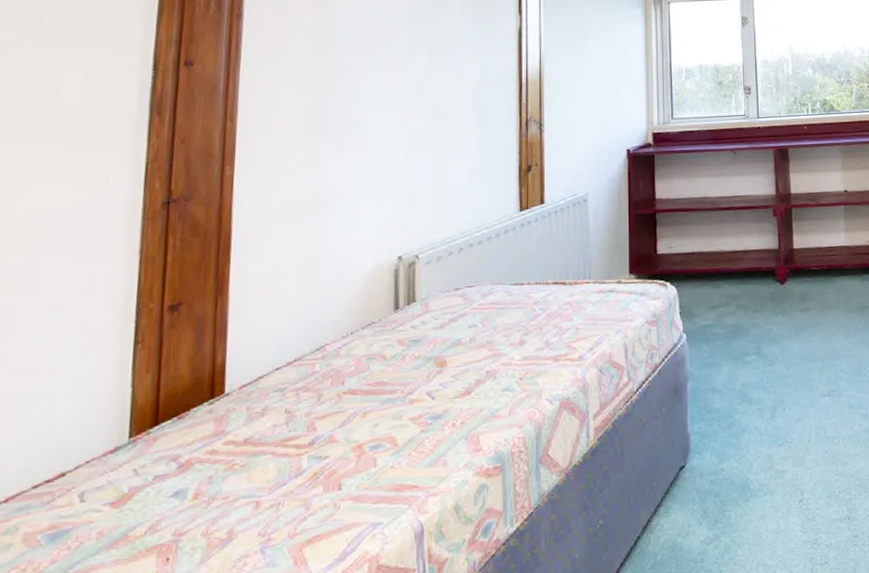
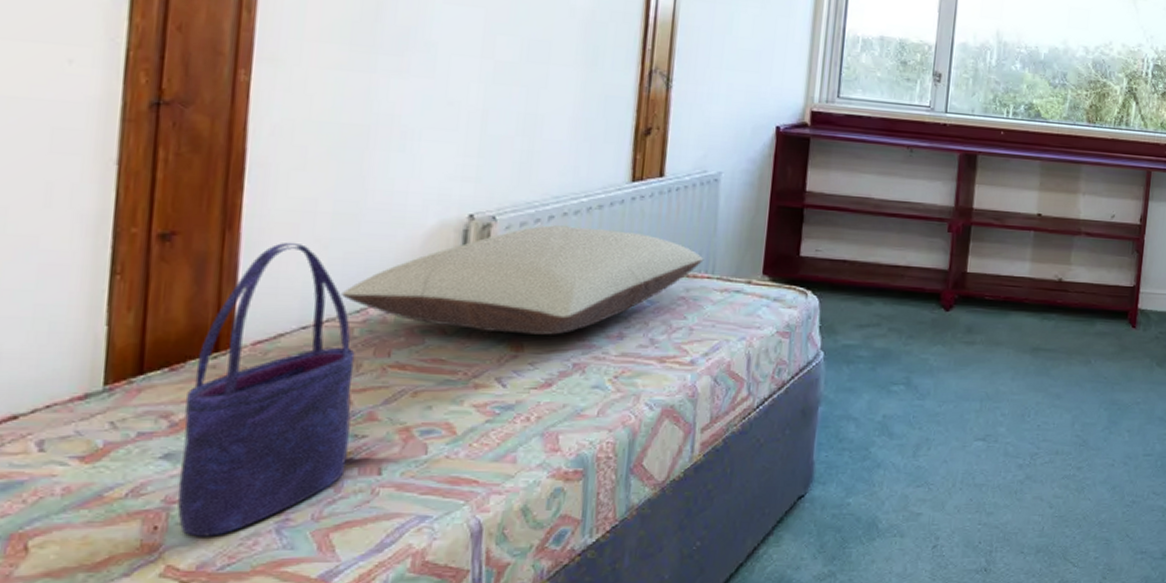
tote bag: none [184,298,317,564] -> present [177,242,355,537]
pillow: none [304,253,582,353] -> present [341,225,704,335]

